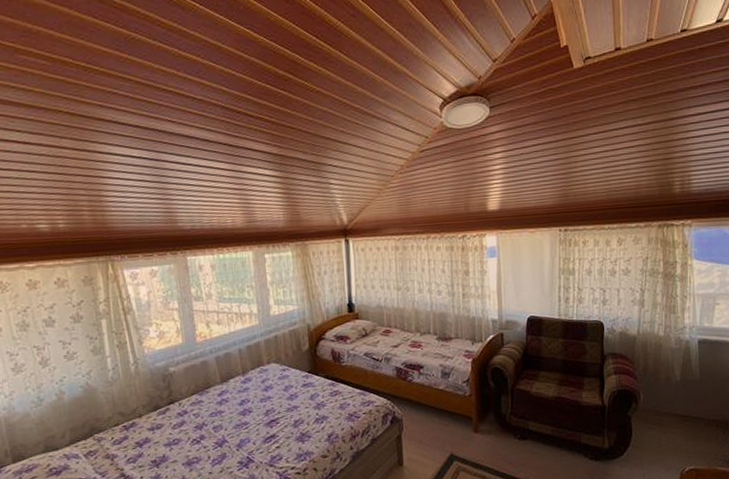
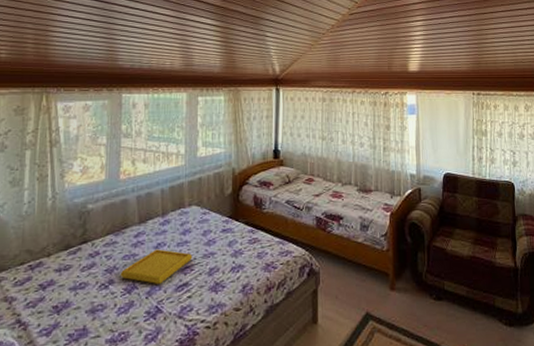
serving tray: none [209,405,277,438] -> present [120,249,193,285]

